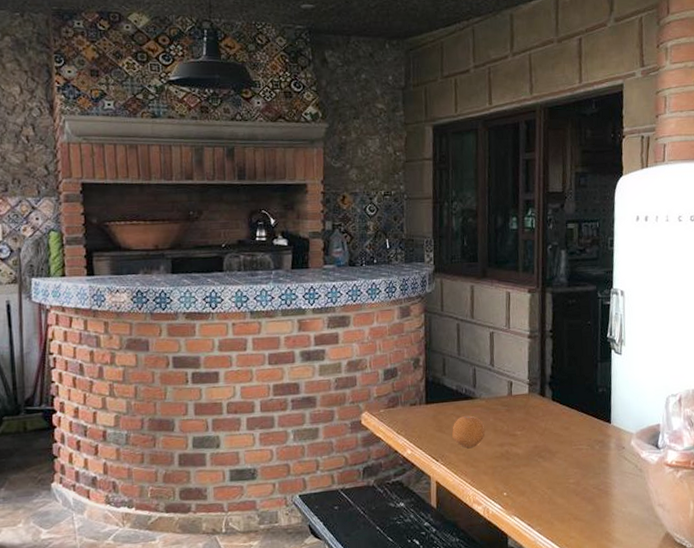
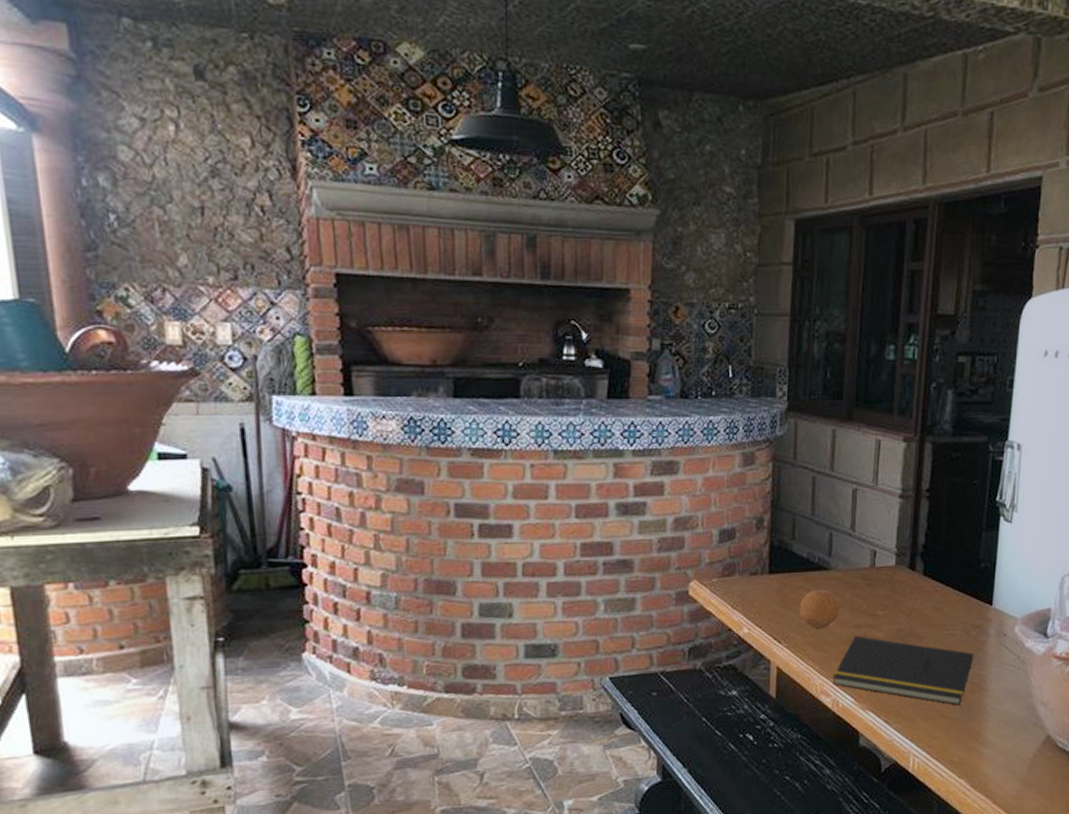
notepad: none [482,453,599,509] -> present [832,635,974,706]

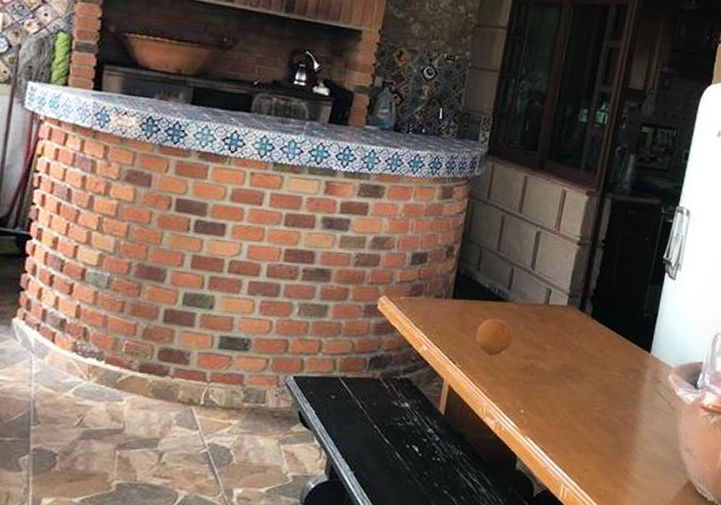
notepad: present [832,635,974,706] -> none [498,365,629,442]

